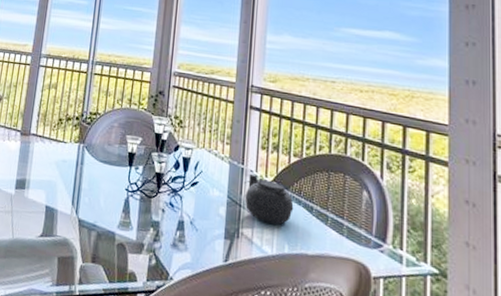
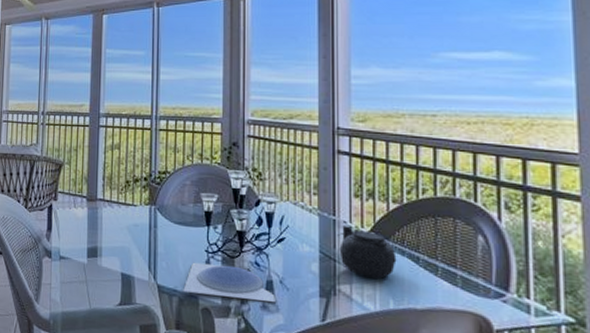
plate: none [102,199,185,242] -> present [183,262,275,303]

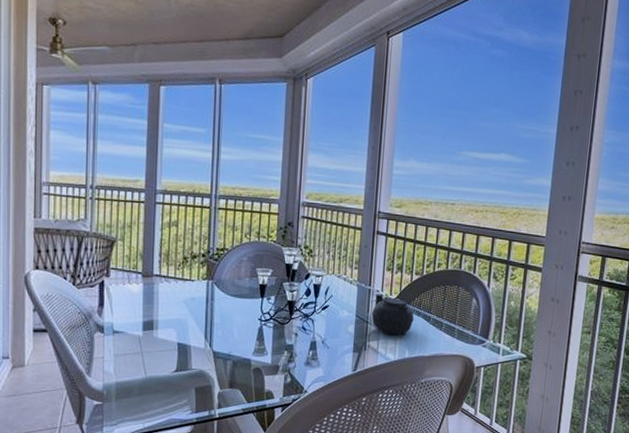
plate: present [183,262,275,303] -> none [237,329,318,360]

